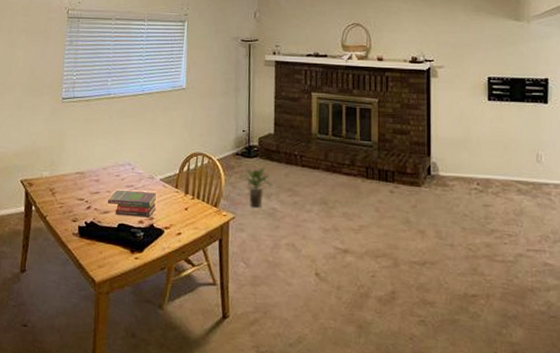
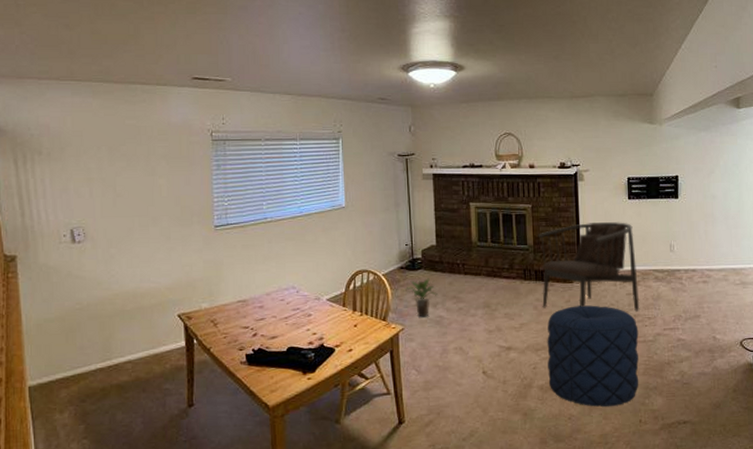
books: present [107,189,157,218] -> none [273,313,326,339]
armchair: none [383,123,499,226] -> present [538,222,640,312]
pouf: none [388,212,496,332] -> present [547,305,639,407]

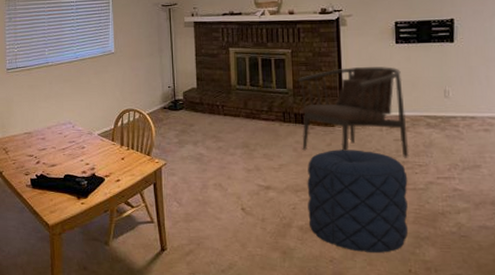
potted plant: present [403,278,439,317] -> none [166,118,199,154]

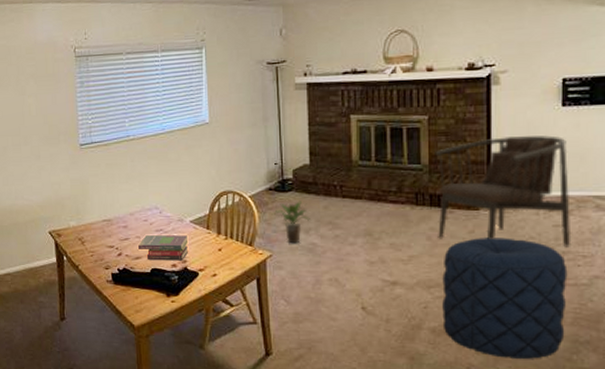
books: none [53,145,97,168] -> present [137,234,189,261]
potted plant: none [166,118,199,154] -> present [271,201,312,244]

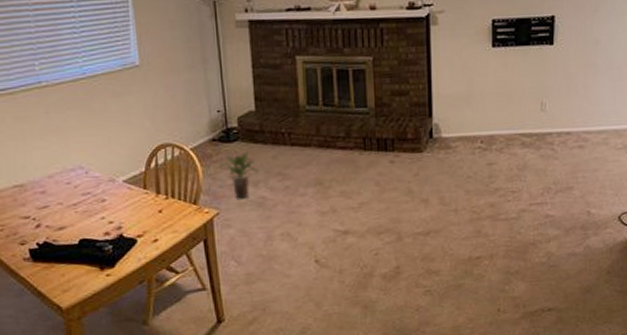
books: present [137,234,189,261] -> none [59,197,124,230]
armchair: present [435,135,572,248] -> none [380,76,502,185]
pouf: present [442,238,568,359] -> none [391,178,500,296]

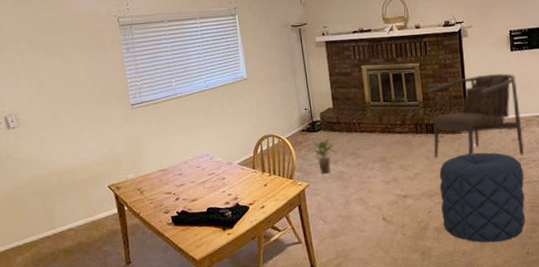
armchair: none [380,76,502,185] -> present [426,73,525,158]
pouf: none [391,178,500,296] -> present [439,152,526,243]

